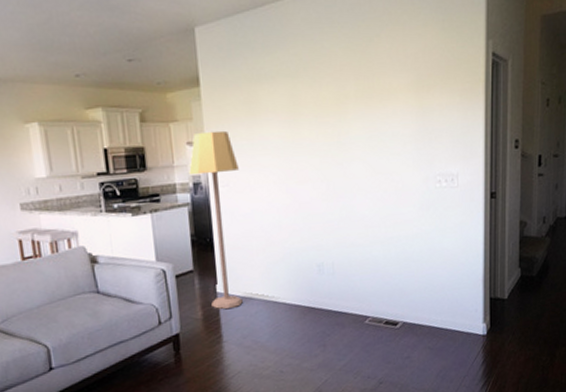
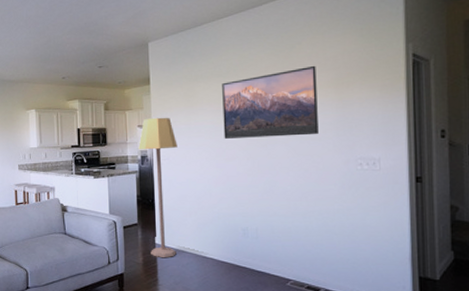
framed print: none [290,64,398,157] -> present [222,65,318,139]

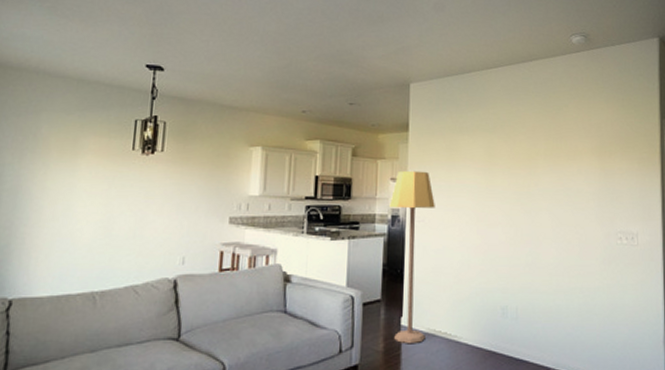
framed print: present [222,65,318,139] -> none [487,130,582,204]

